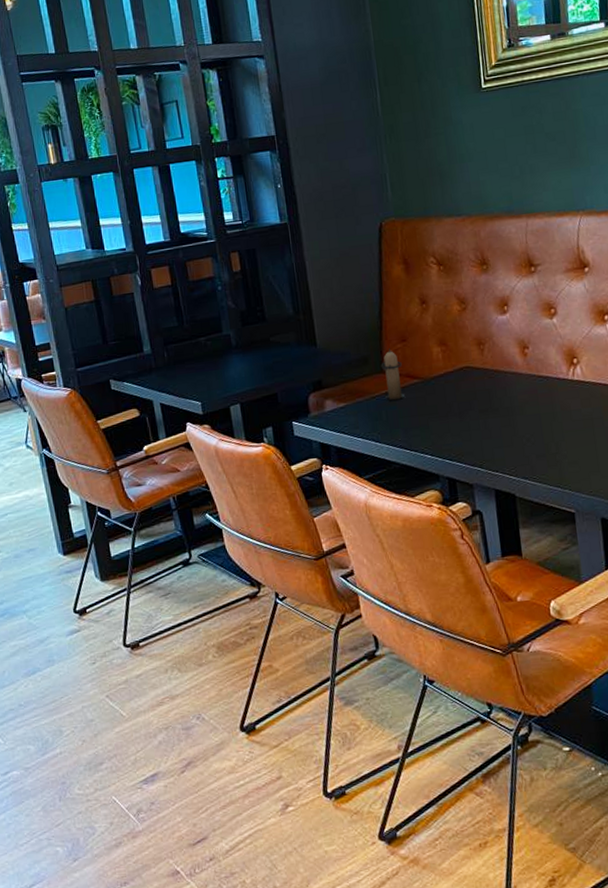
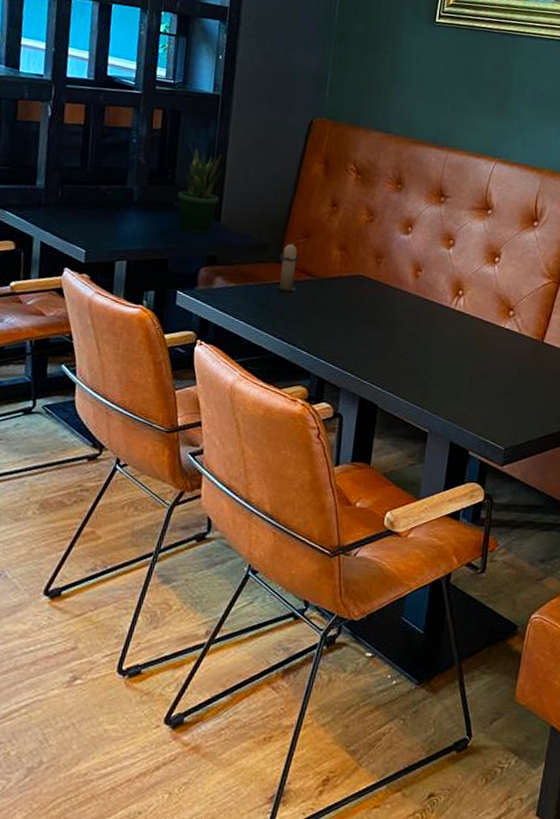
planter: none [271,280,311,364] -> present [178,149,223,234]

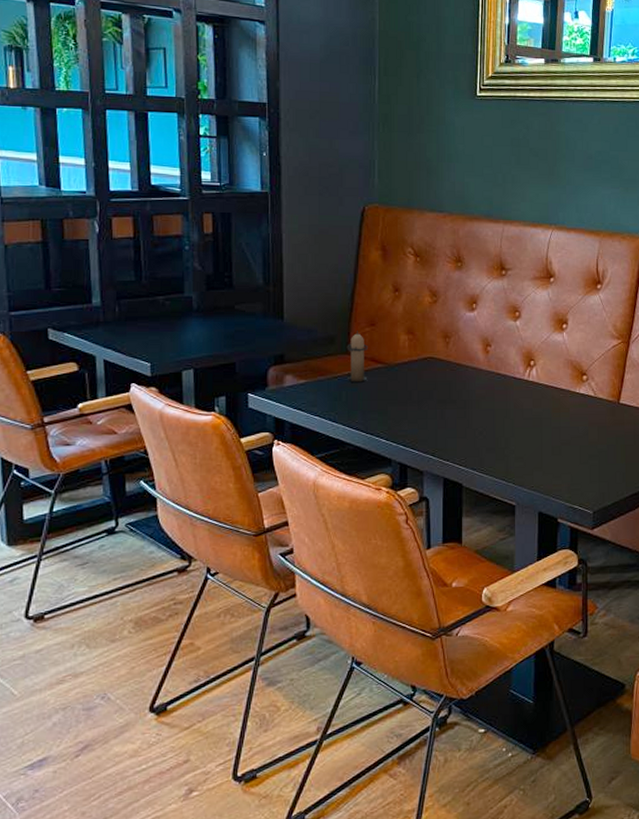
planter: present [178,149,223,234] -> none [238,249,280,334]

